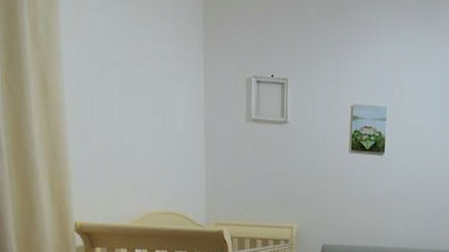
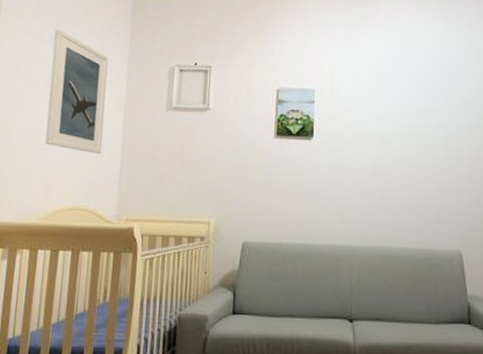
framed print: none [122,29,186,162] -> present [45,29,109,154]

